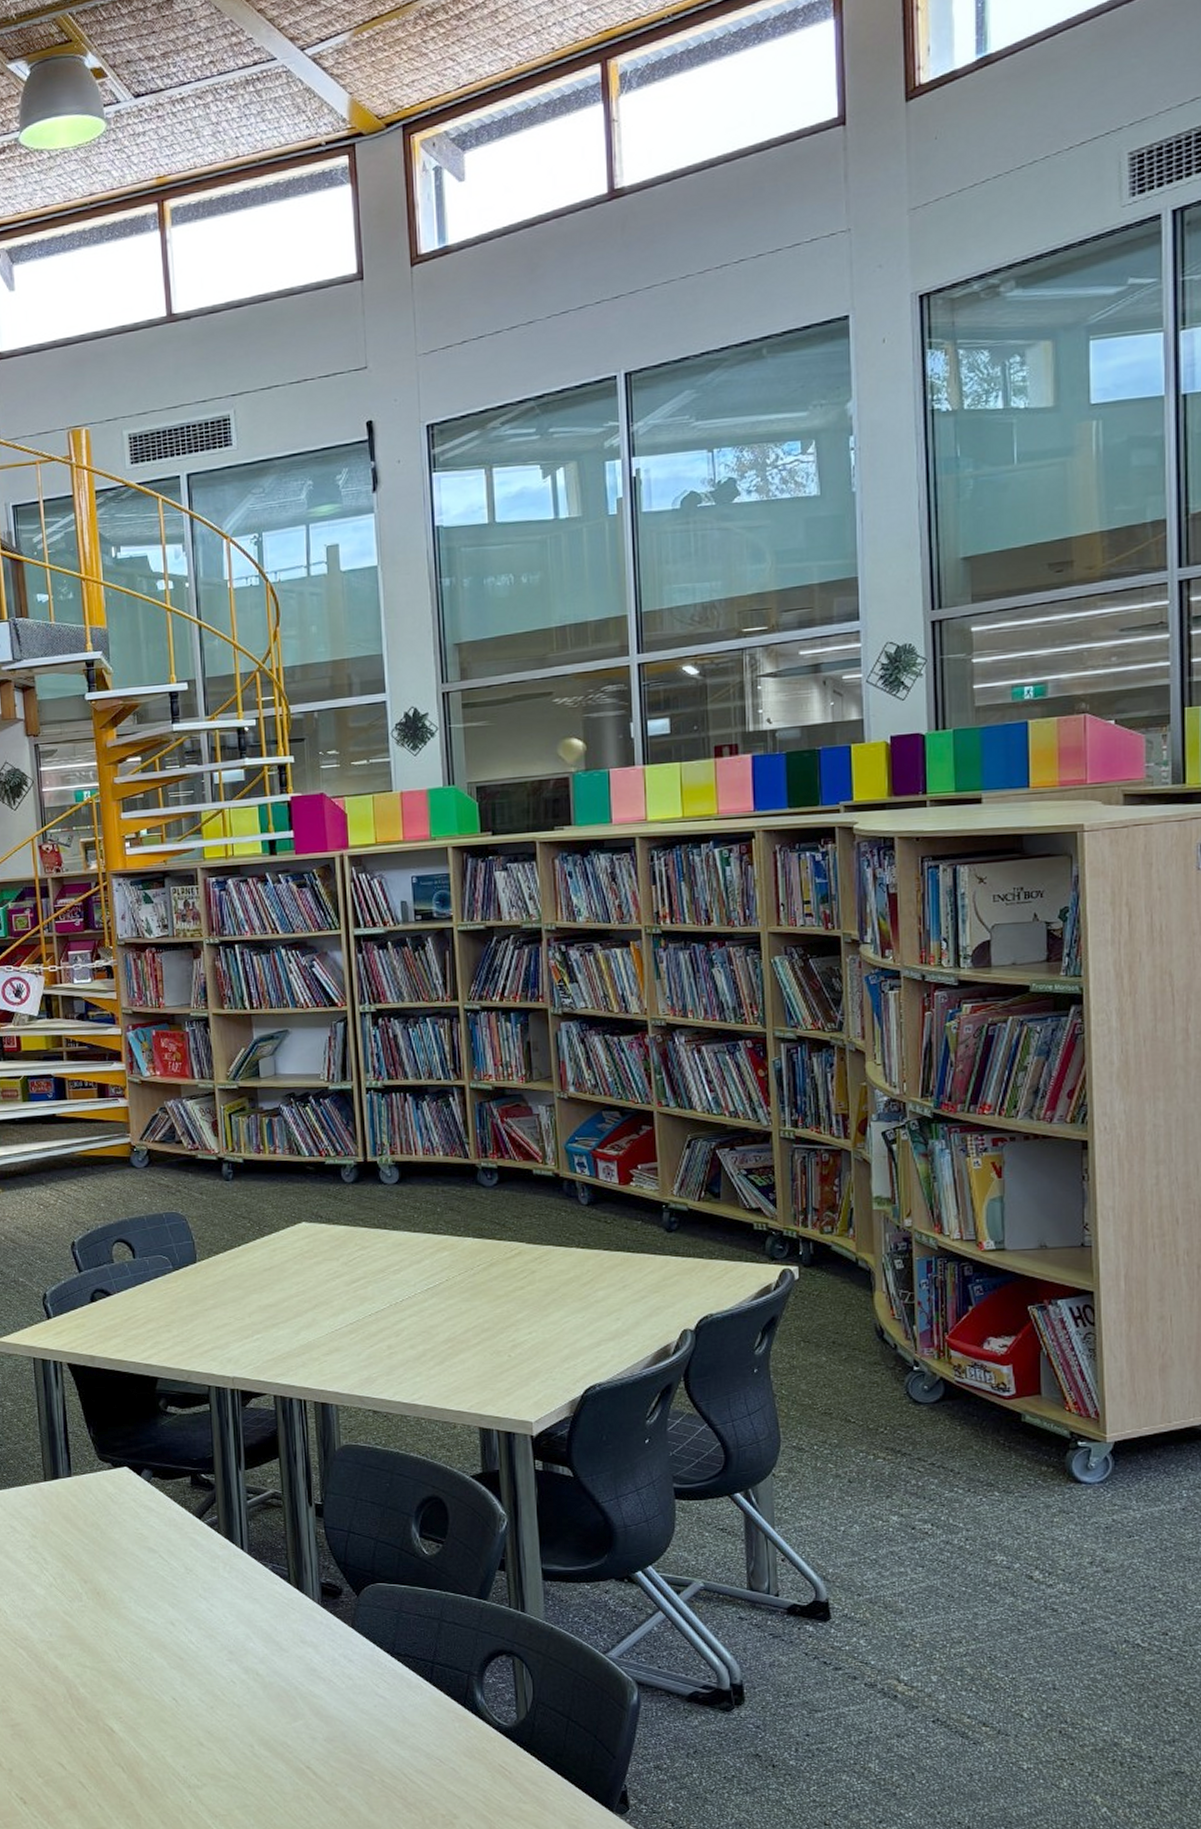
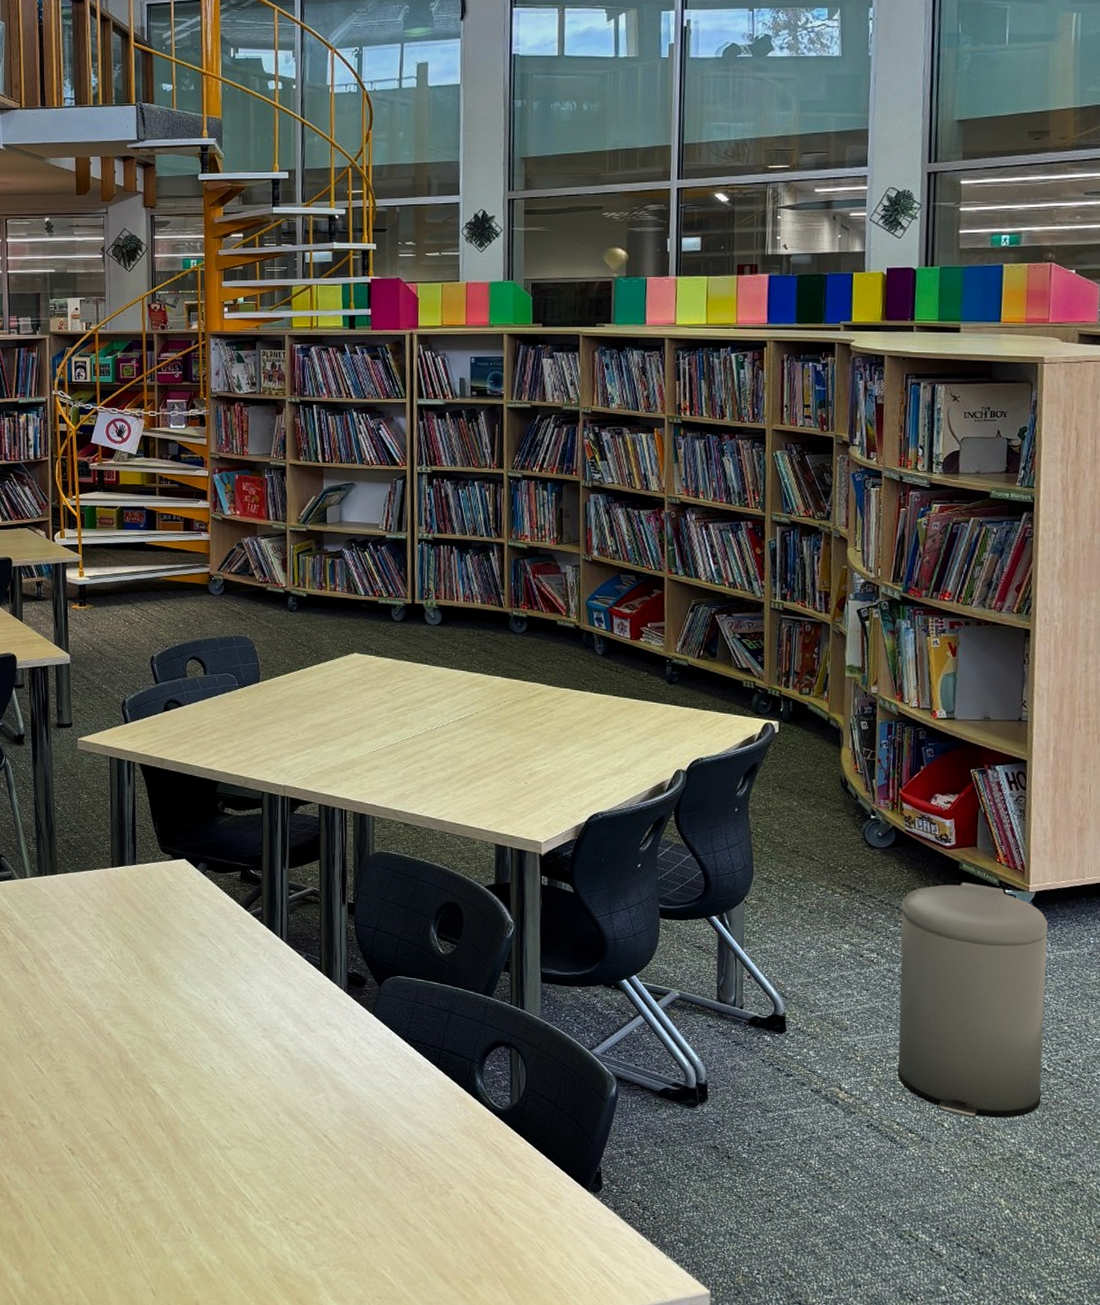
pedal bin: none [957,1436,1136,1706] -> present [897,882,1048,1118]

